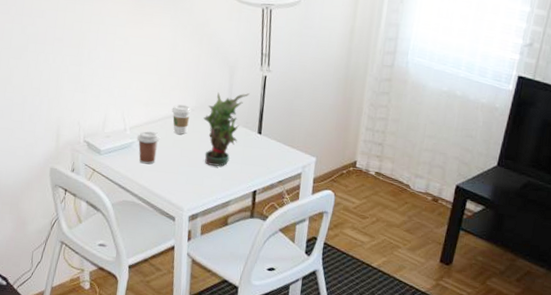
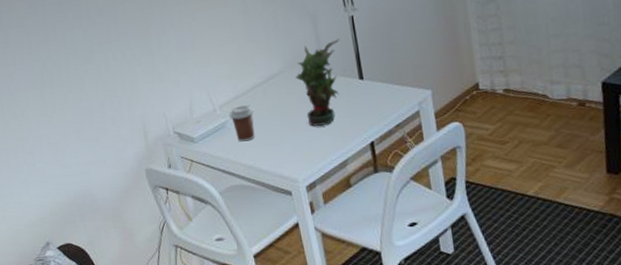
coffee cup: present [171,104,192,135] -> none [259,68,282,101]

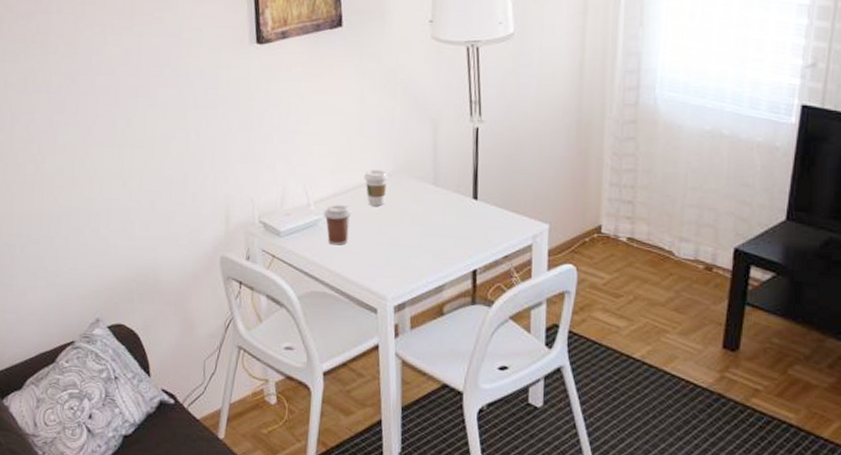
coffee cup: none [259,68,282,101] -> present [364,169,389,206]
potted plant: present [296,39,340,127] -> none [404,150,459,243]

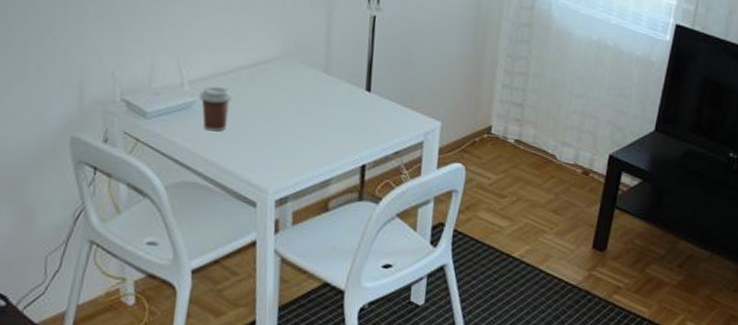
coffee cup: present [364,169,389,206] -> none [248,50,277,91]

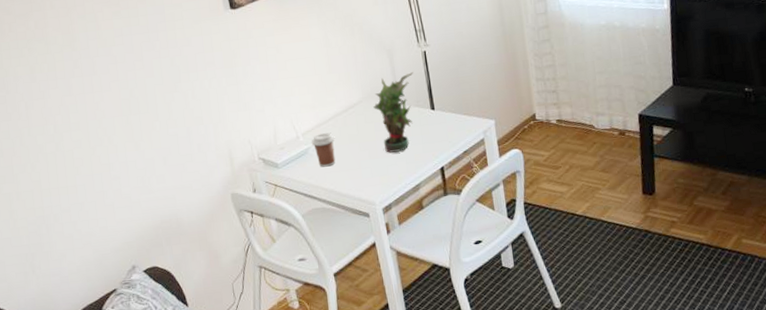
potted plant: none [292,35,354,134] -> present [373,72,414,153]

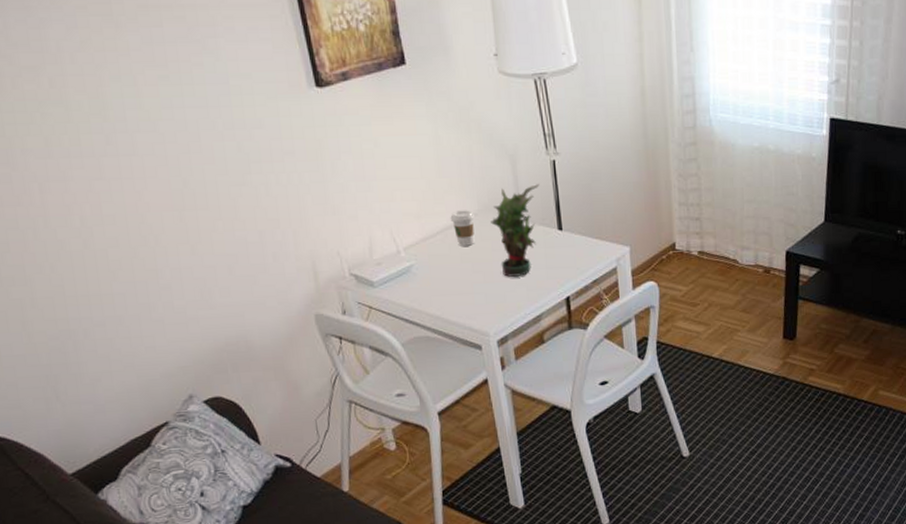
coffee cup: present [312,133,336,167] -> none [416,249,444,289]
coffee cup: none [339,98,361,129] -> present [450,210,476,246]

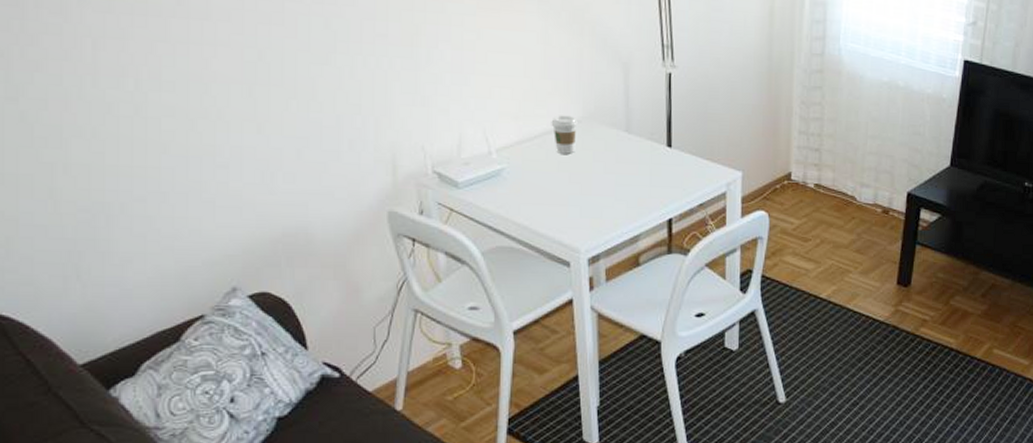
potted plant: present [491,184,540,277] -> none [595,96,652,192]

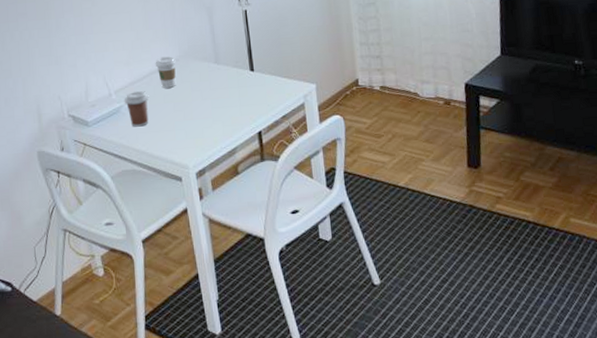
coffee cup: none [508,153,538,196] -> present [125,91,149,127]

